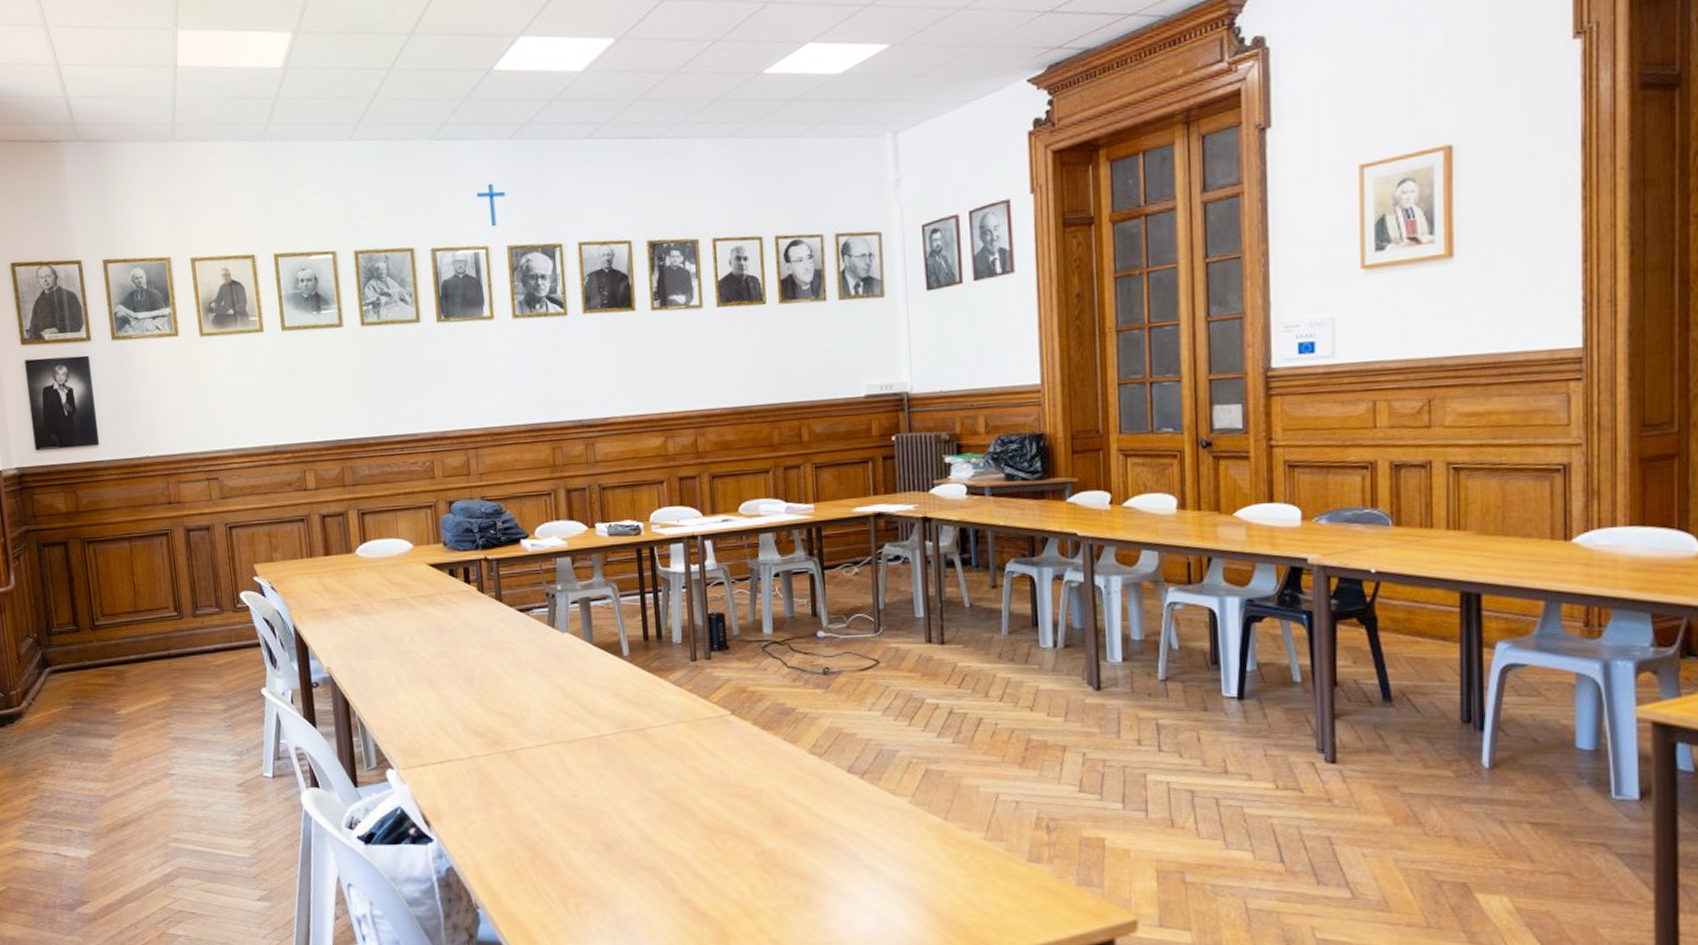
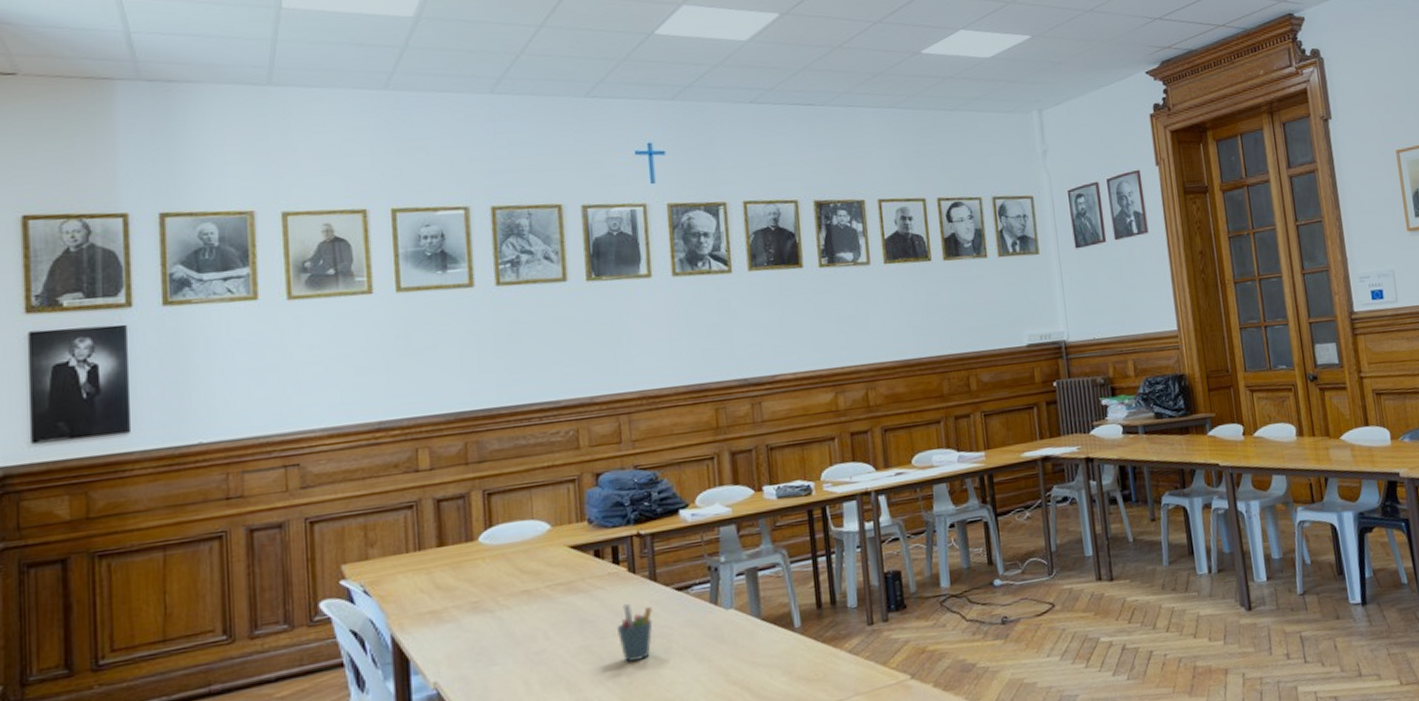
pen holder: none [469,619,499,669] -> present [617,604,653,662]

